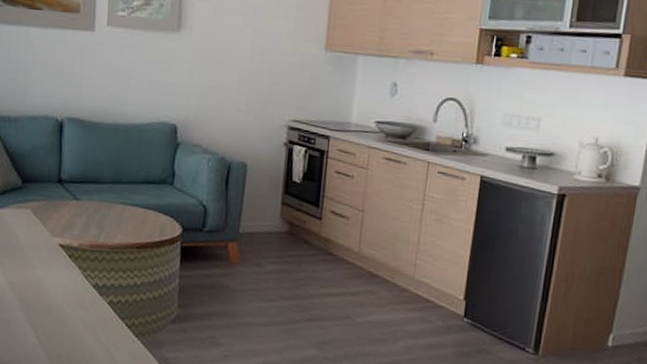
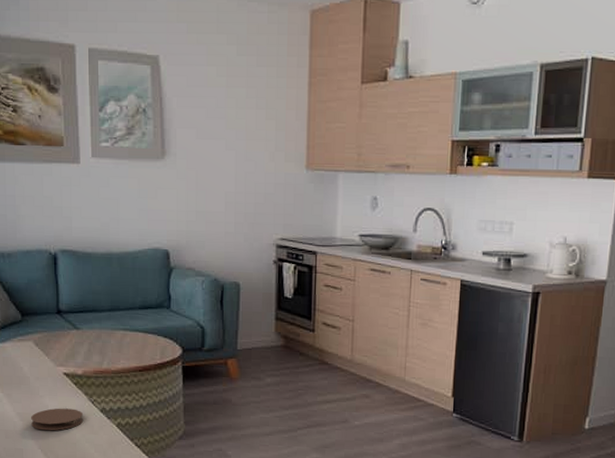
coaster: none [21,280,75,304] -> present [31,408,83,431]

